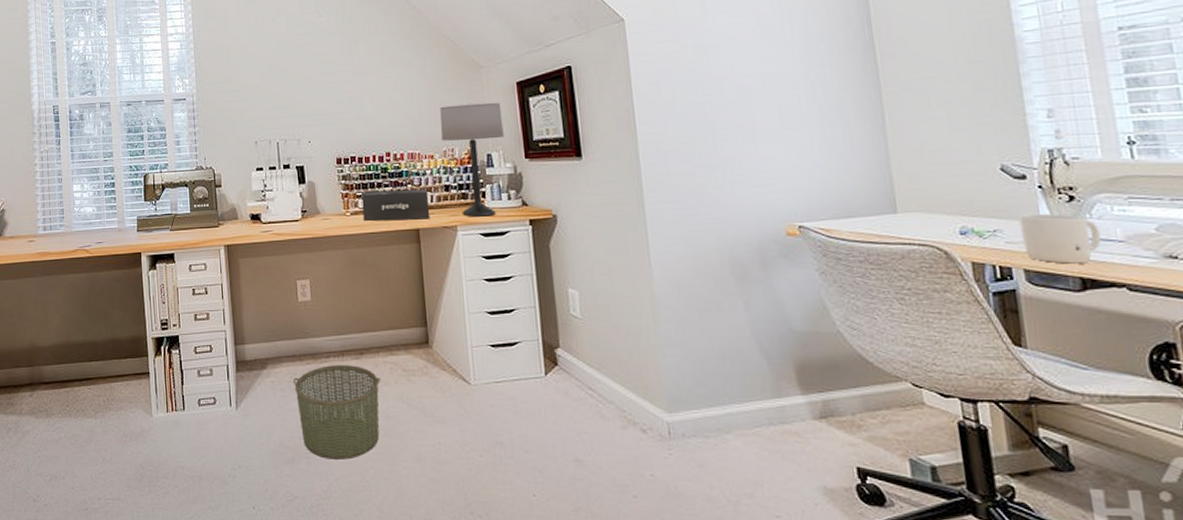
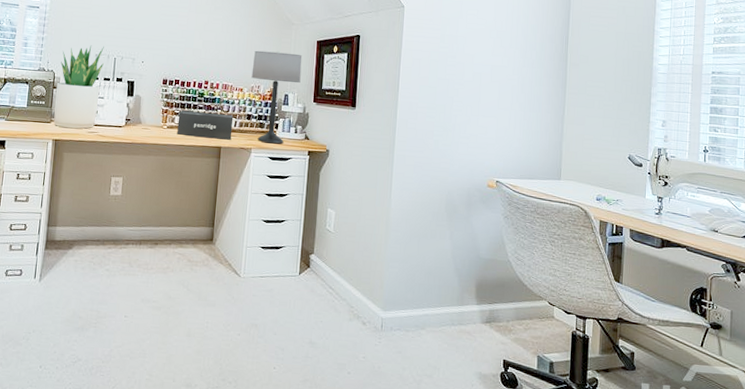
planter: none [218,131,268,231] -> present [53,45,104,129]
basket: present [292,365,380,460] -> none [93,251,168,331]
mug: present [1017,213,1102,264] -> none [632,190,679,229]

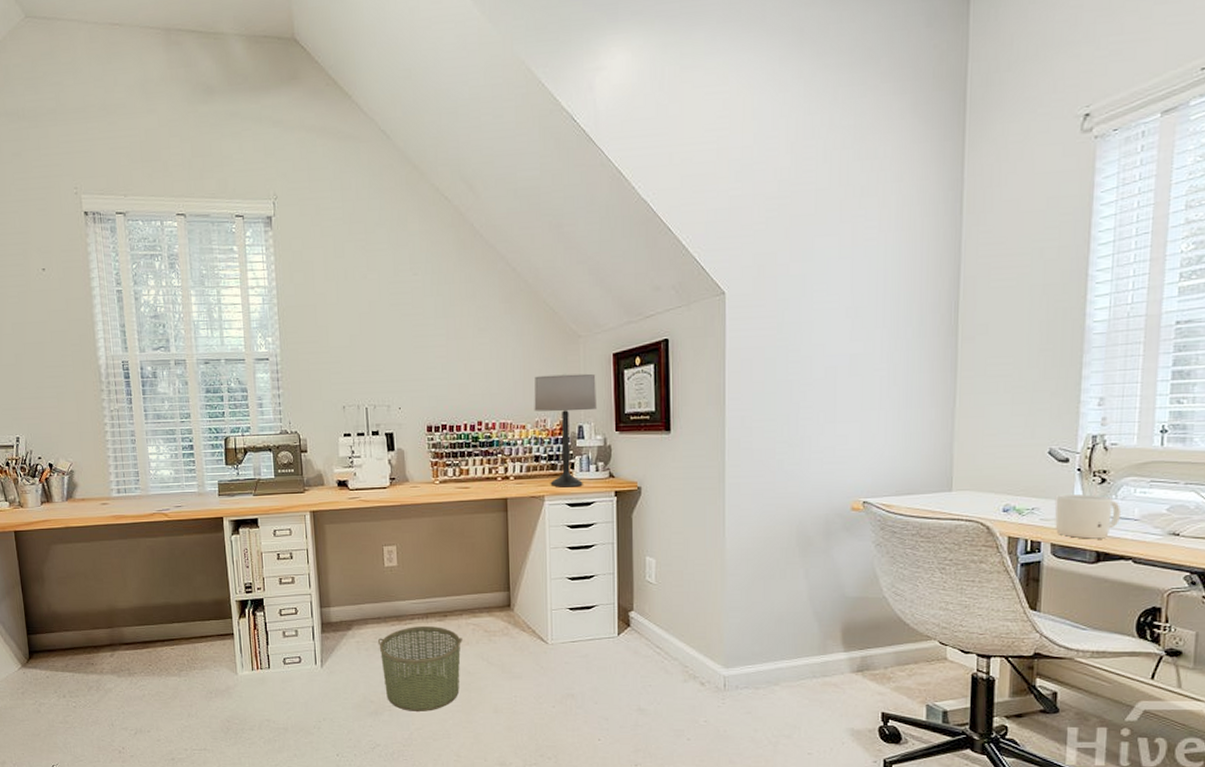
planter: present [53,45,104,129] -> none [303,395,356,497]
basket: none [93,251,168,331] -> present [377,627,463,711]
box: present [177,110,234,140] -> none [451,458,519,490]
mug: none [632,190,679,229] -> present [1054,493,1122,539]

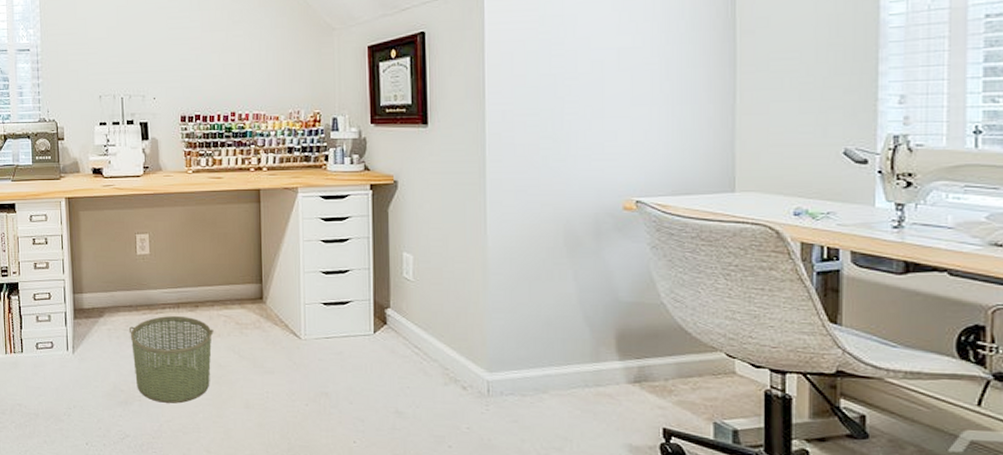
table lamp: present [534,373,597,488] -> none [287,65,351,180]
mug: present [1054,493,1122,539] -> none [853,197,932,248]

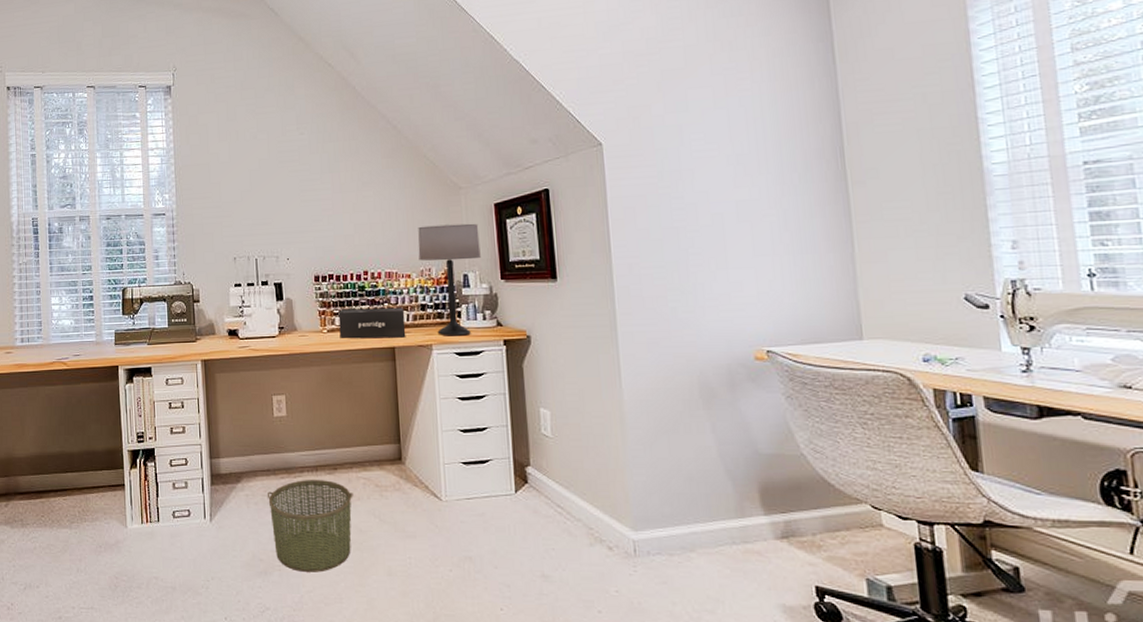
box: none [204,149,272,180] -> present [338,307,406,339]
table lamp: none [287,65,351,180] -> present [418,223,481,336]

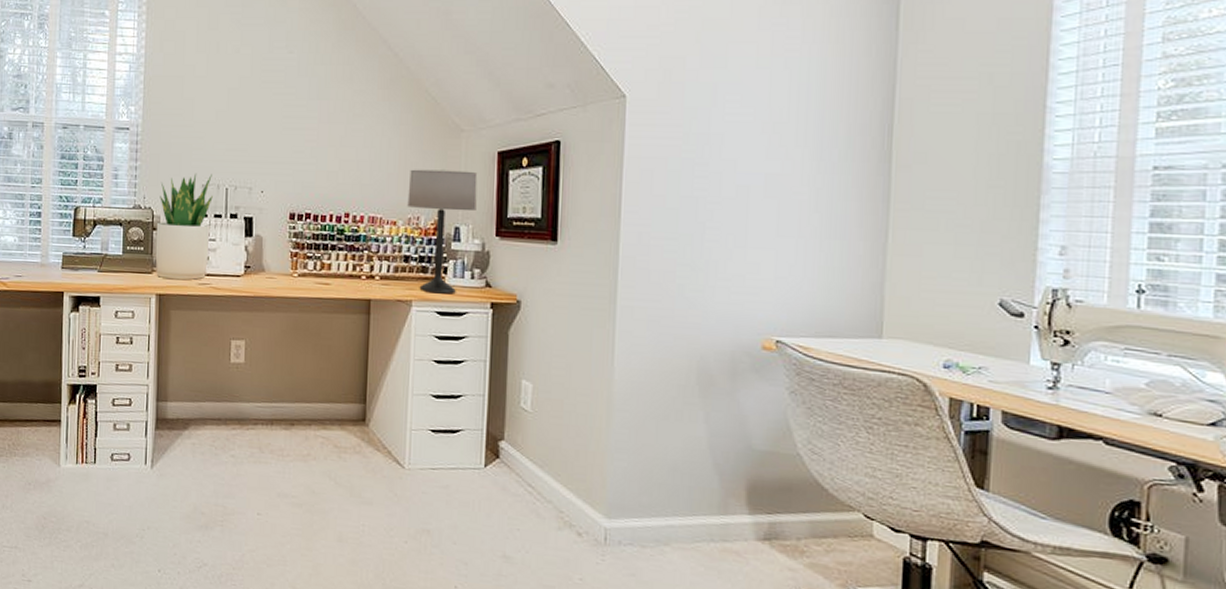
planter: none [196,247,246,346] -> present [155,173,213,281]
basket: present [267,480,353,572] -> none [215,433,309,532]
box: present [338,307,406,339] -> none [311,253,386,290]

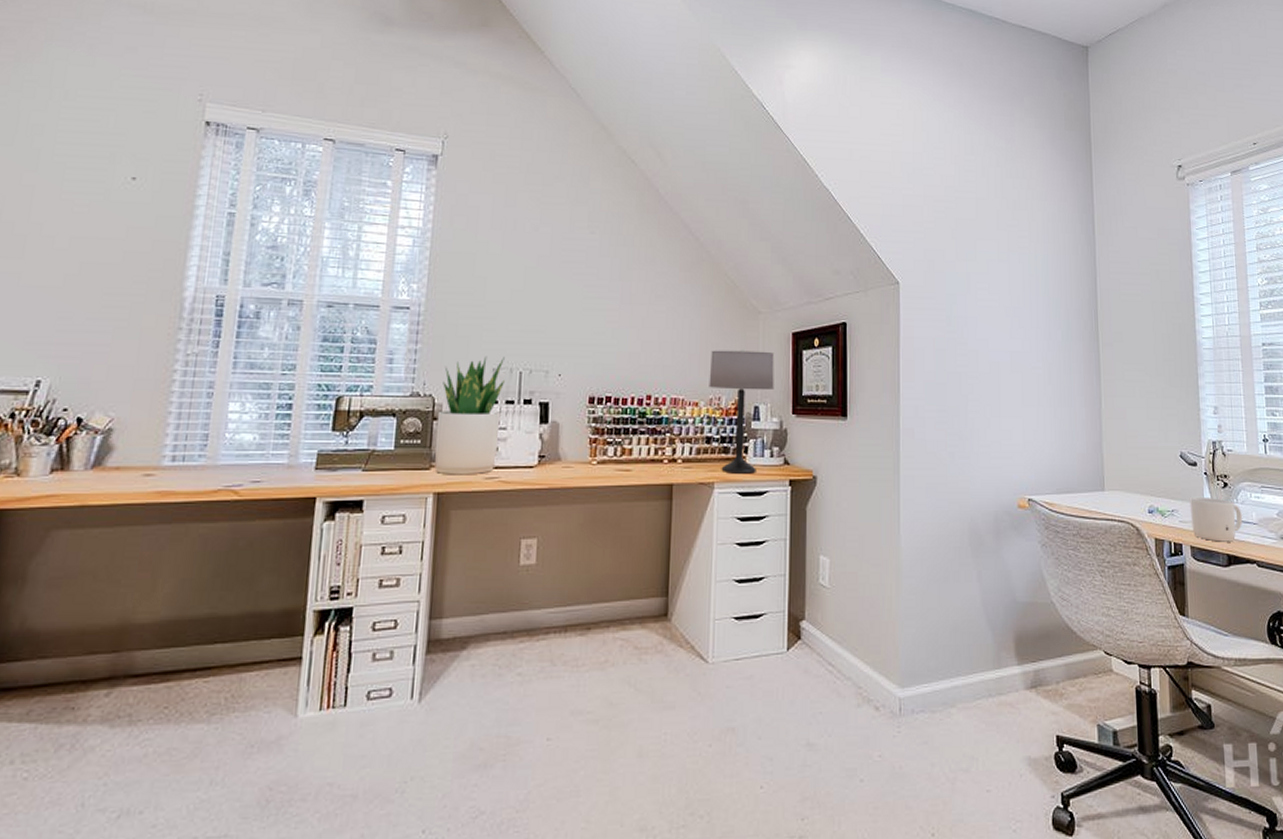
mug: none [1006,353,1089,412] -> present [1189,496,1243,542]

